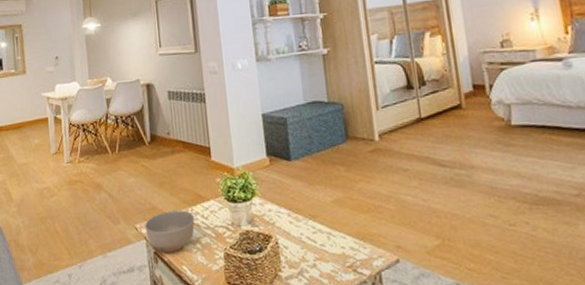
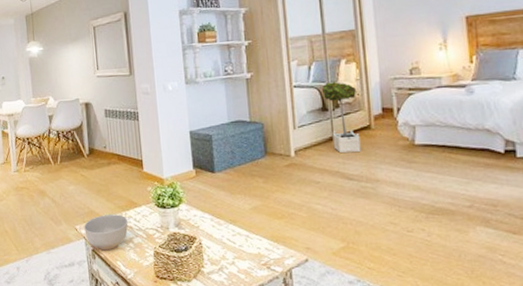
potted tree: none [405,55,452,137] -> present [321,81,361,154]

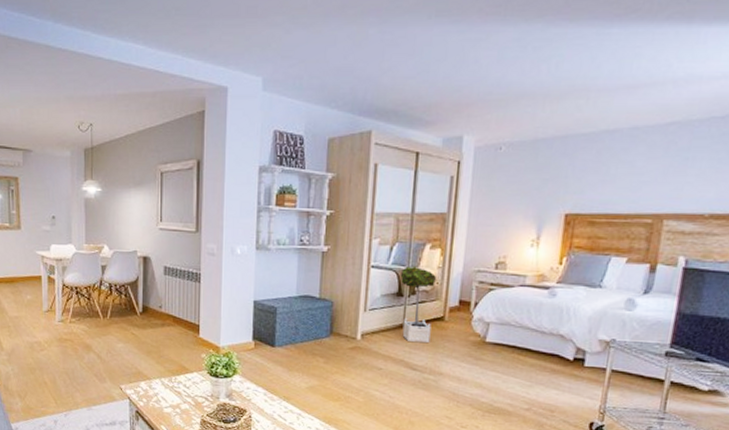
bowl: present [84,214,128,251] -> none [130,377,177,414]

